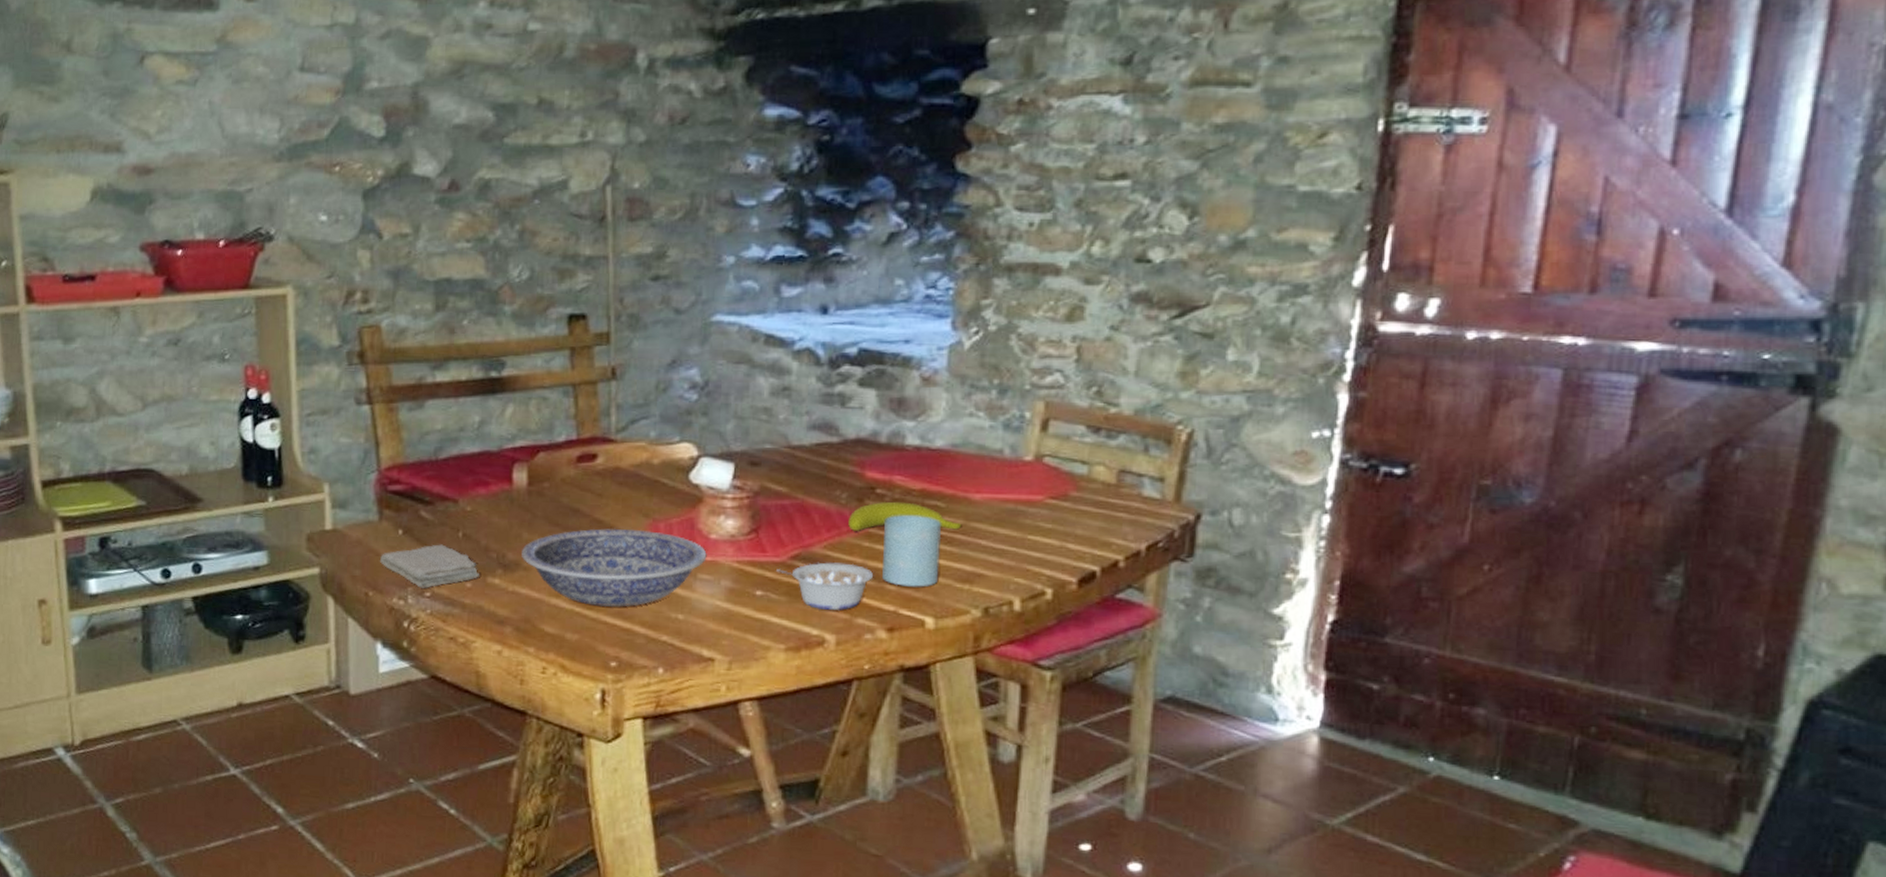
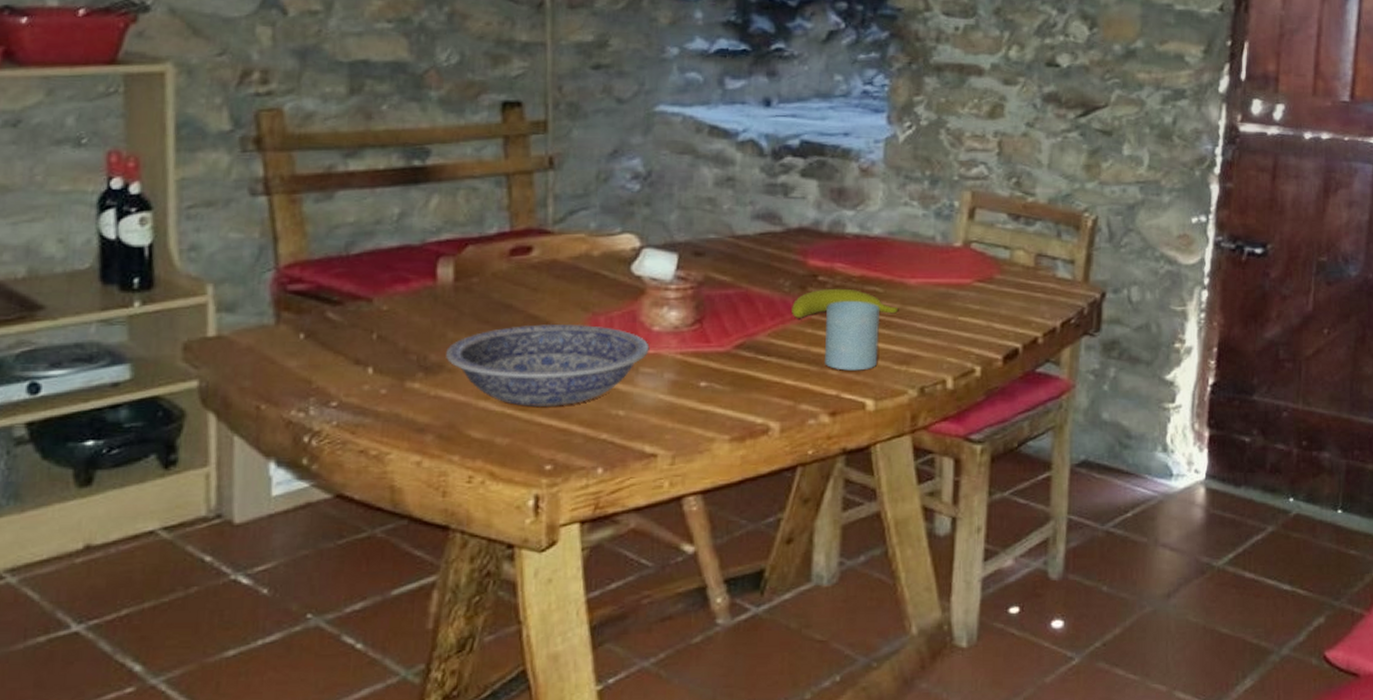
washcloth: present [379,544,479,588] -> none [275,348,396,398]
legume: present [776,562,873,610] -> none [721,350,816,397]

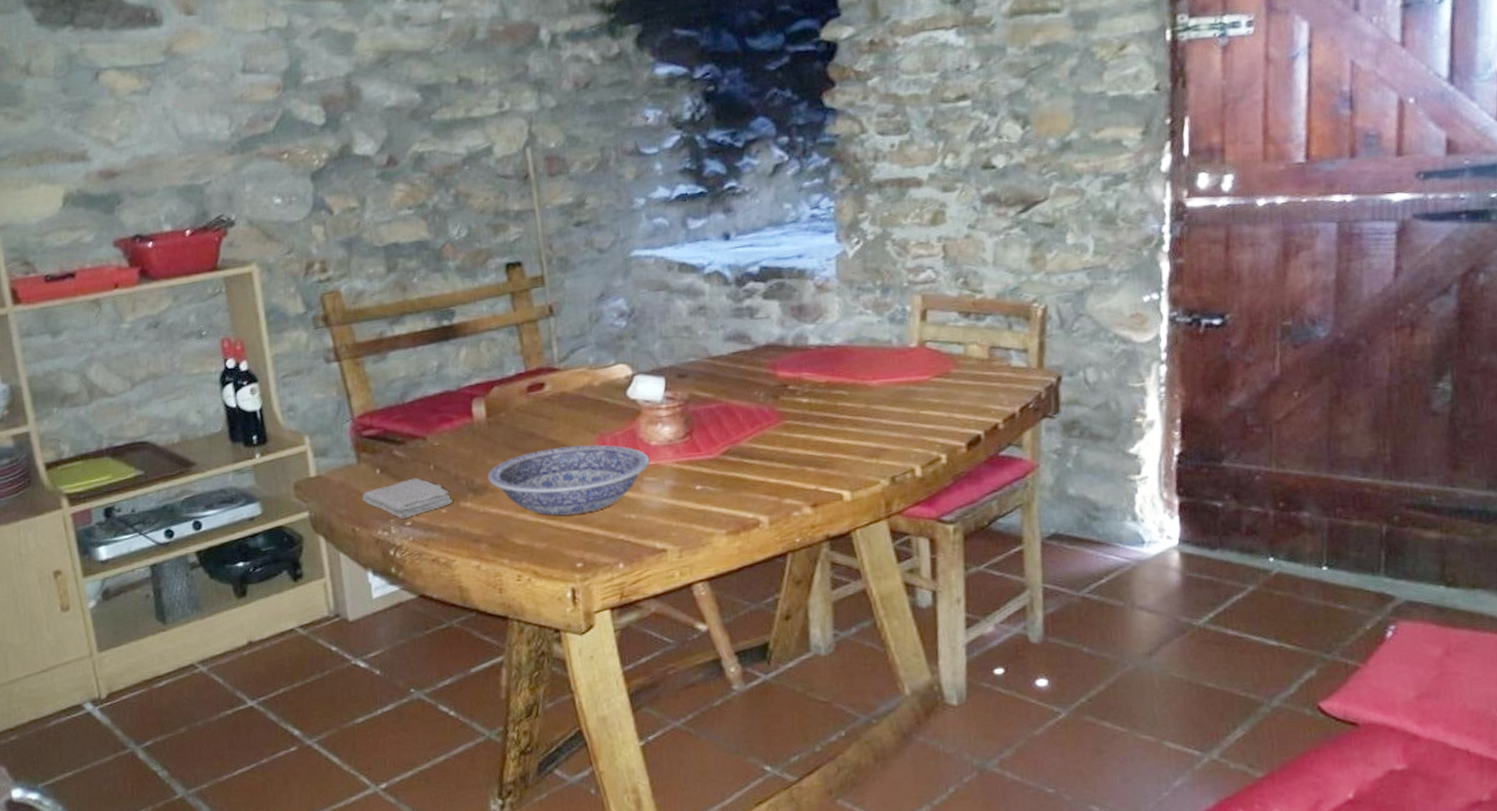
washcloth: none [275,348,396,398] -> present [362,478,453,519]
fruit: present [792,288,899,318] -> none [768,394,864,424]
glass: present [825,301,880,371] -> none [798,404,850,467]

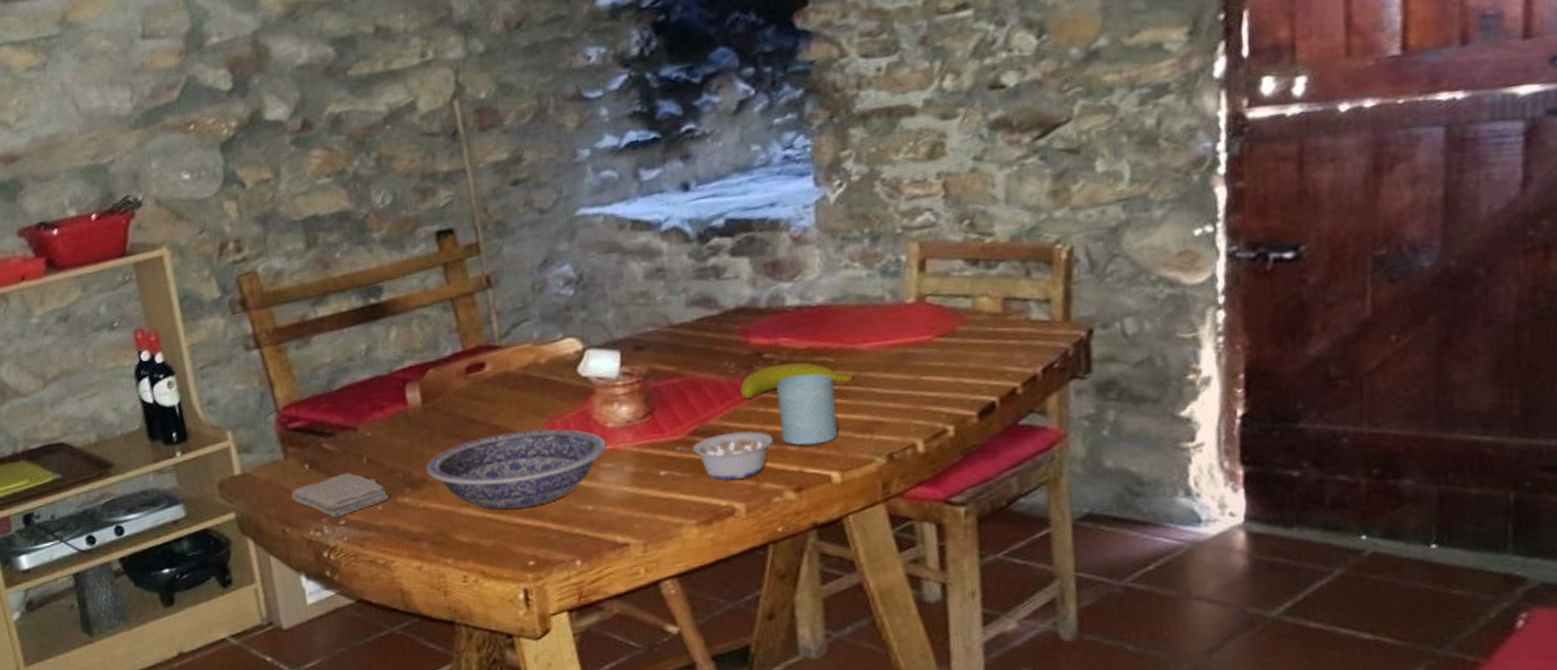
legume: none [711,452,794,495] -> present [677,430,773,480]
fruit: none [768,394,864,424] -> present [740,362,854,399]
glass: none [798,404,850,467] -> present [776,373,839,446]

